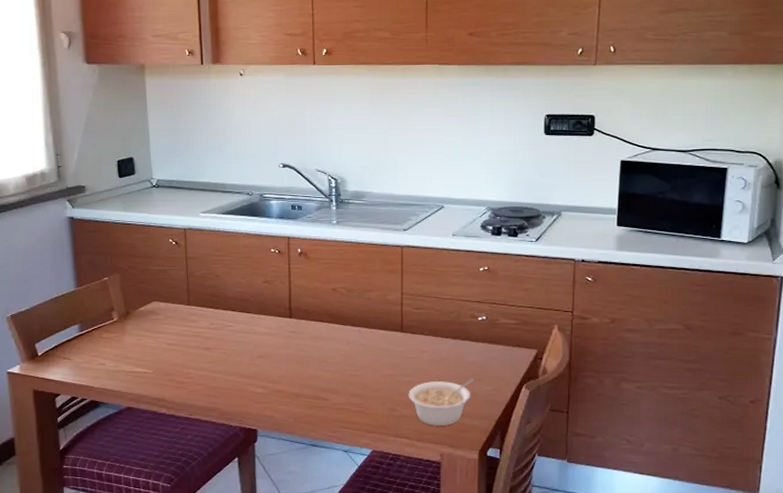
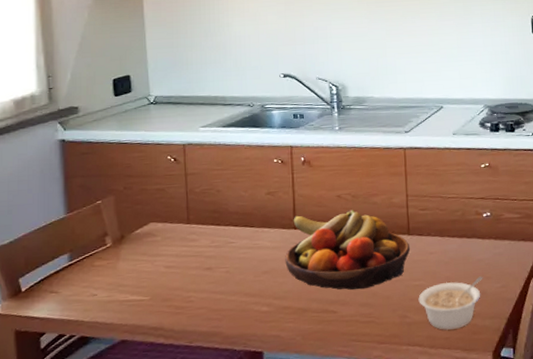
fruit bowl: none [280,303,403,381] -> present [285,209,411,290]

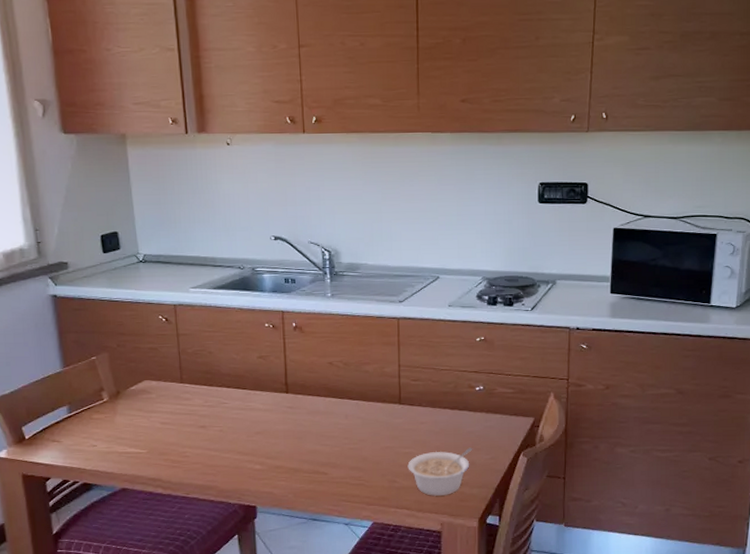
fruit bowl: present [285,209,411,290] -> none [277,377,401,454]

